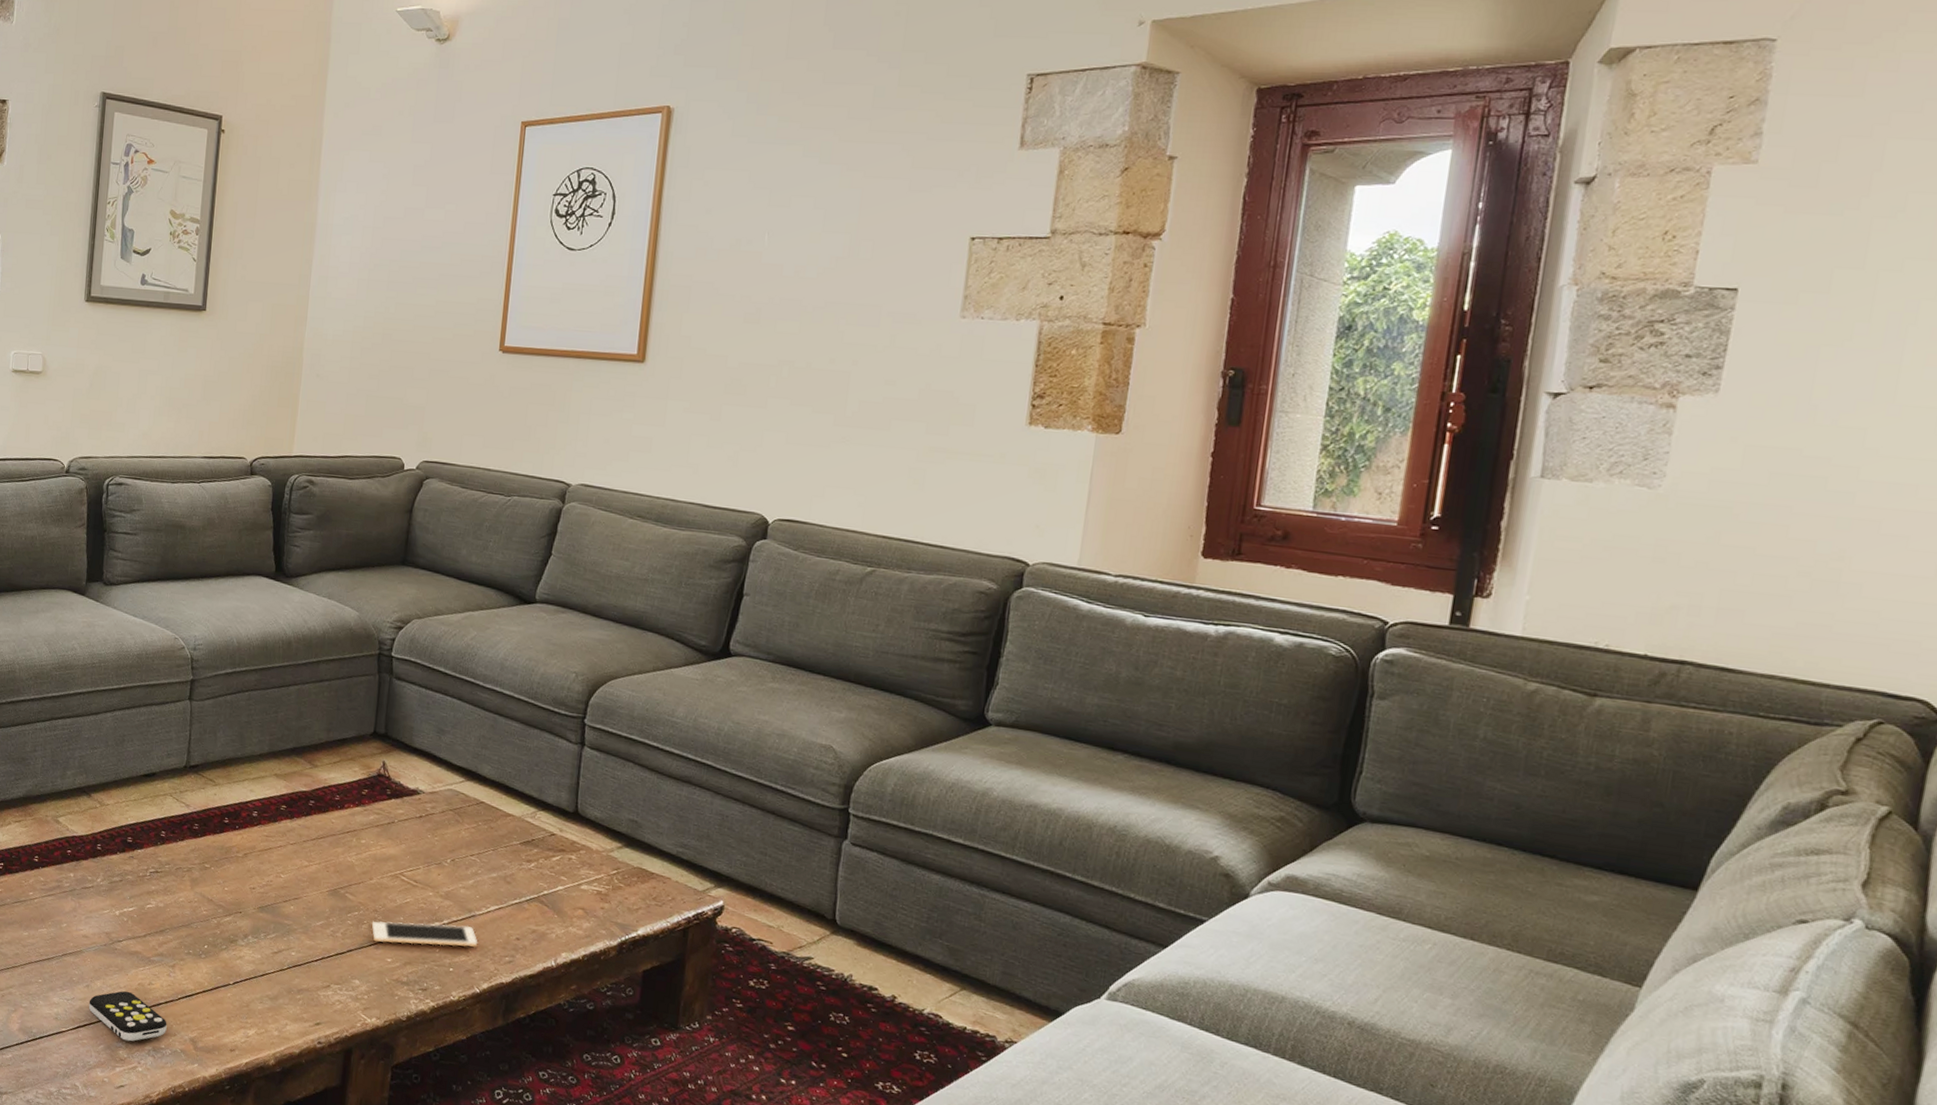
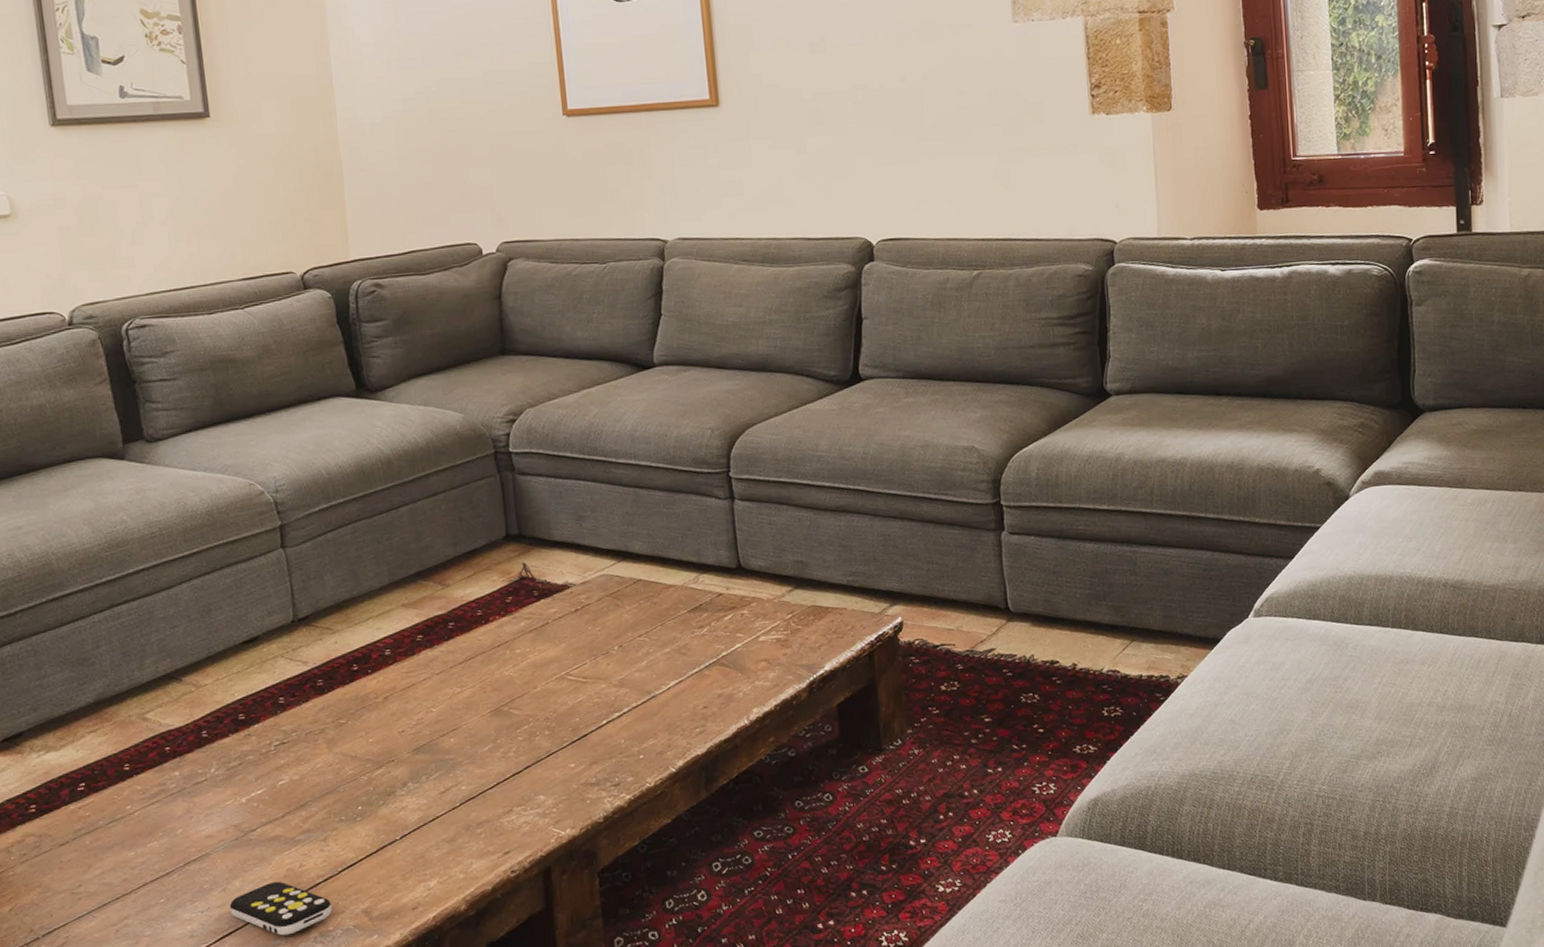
cell phone: present [371,921,478,947] -> none [545,707,665,751]

